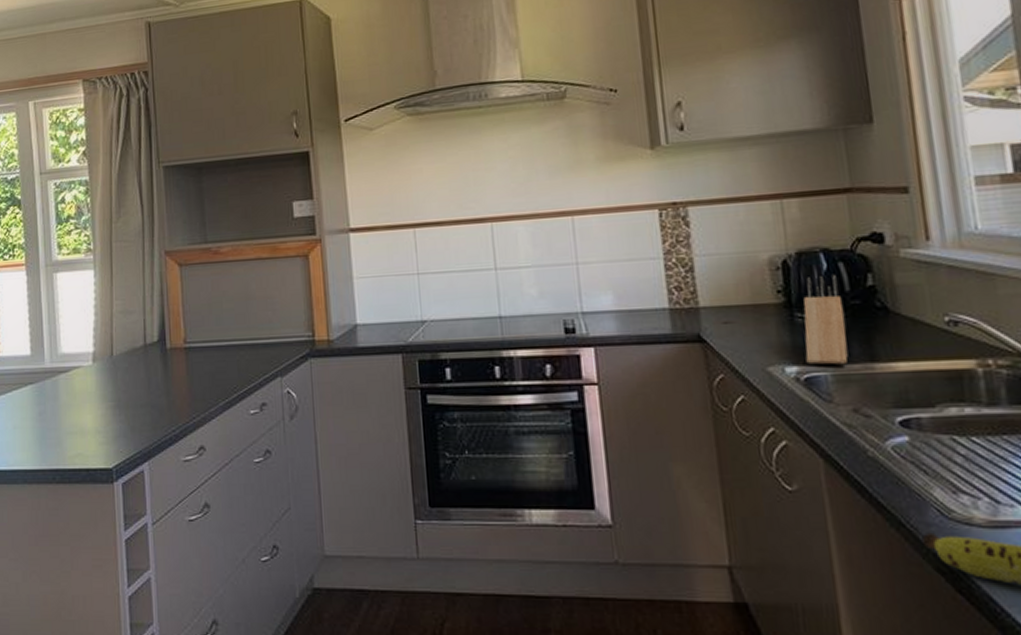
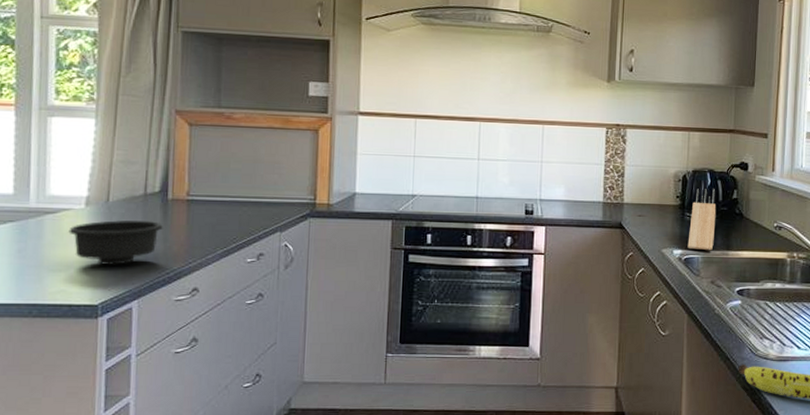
bowl: none [80,373,165,426] -> present [68,220,163,266]

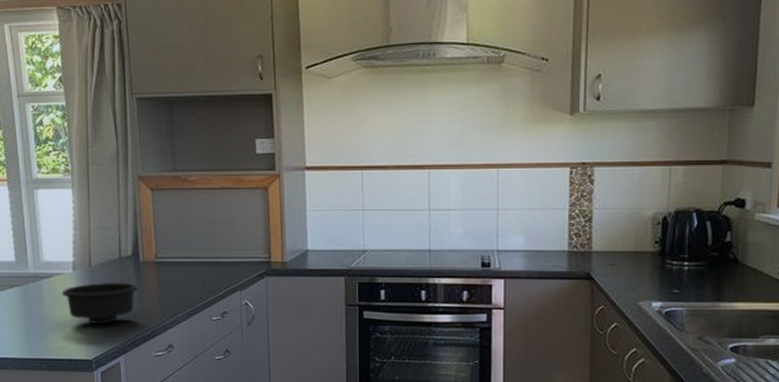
knife block: present [687,188,716,251] -> none [669,230,705,303]

